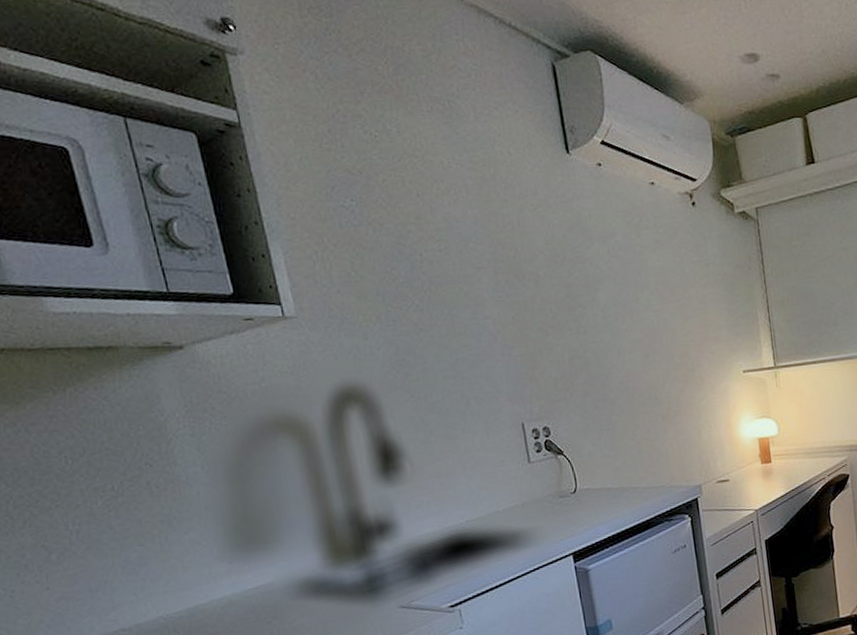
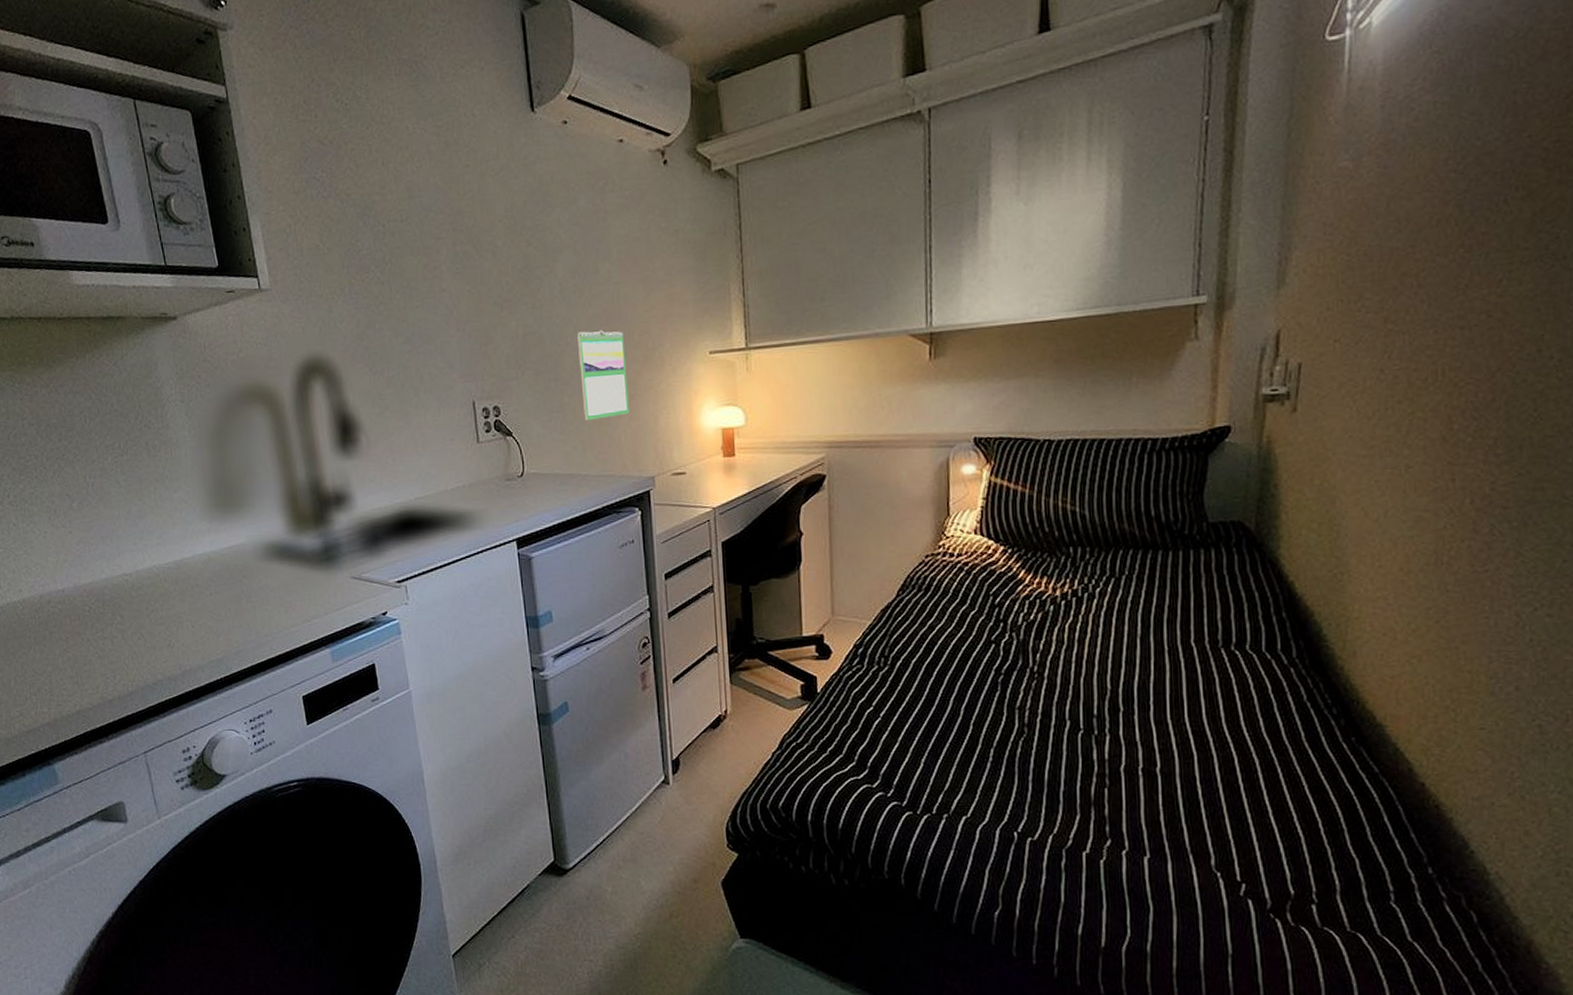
calendar: none [622,353,675,436] -> present [577,330,630,420]

